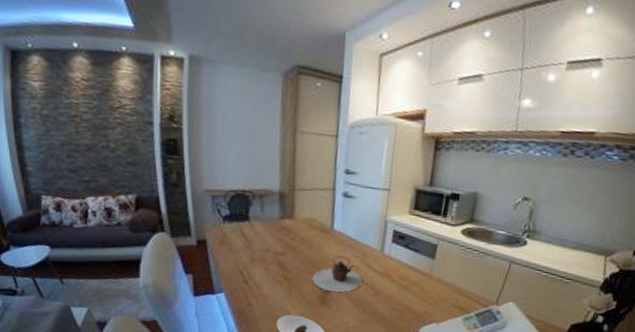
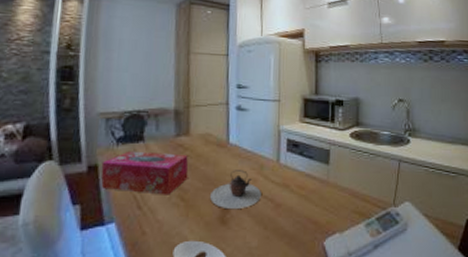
tissue box: none [209,229,292,274] -> present [101,151,189,195]

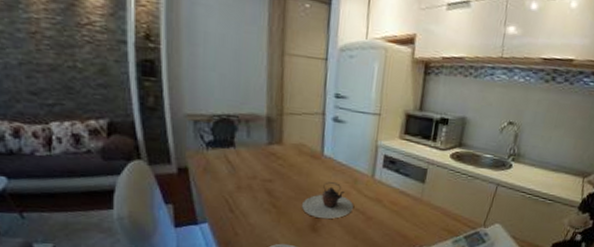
tissue box: present [101,151,189,195] -> none [191,155,281,202]

